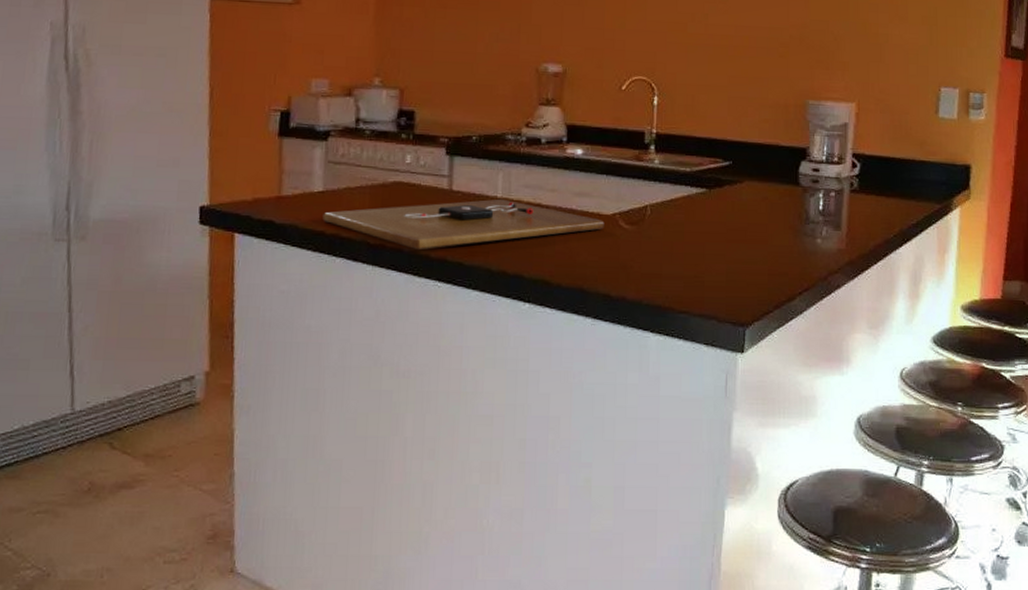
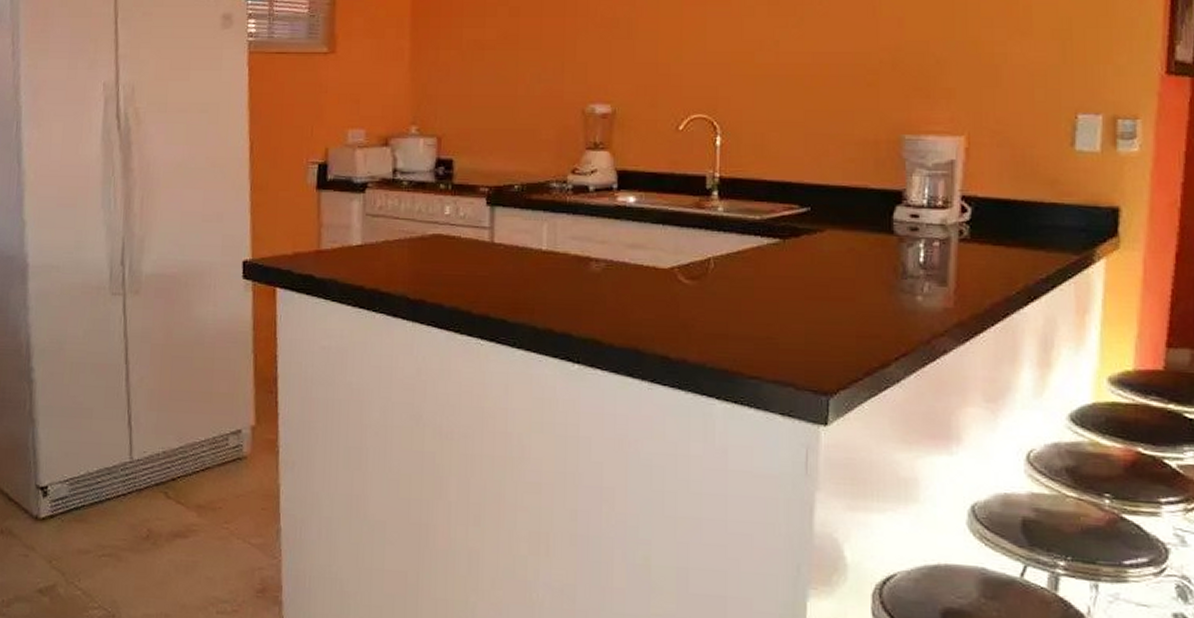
cutting board: present [322,198,605,250] -> none [361,251,661,306]

